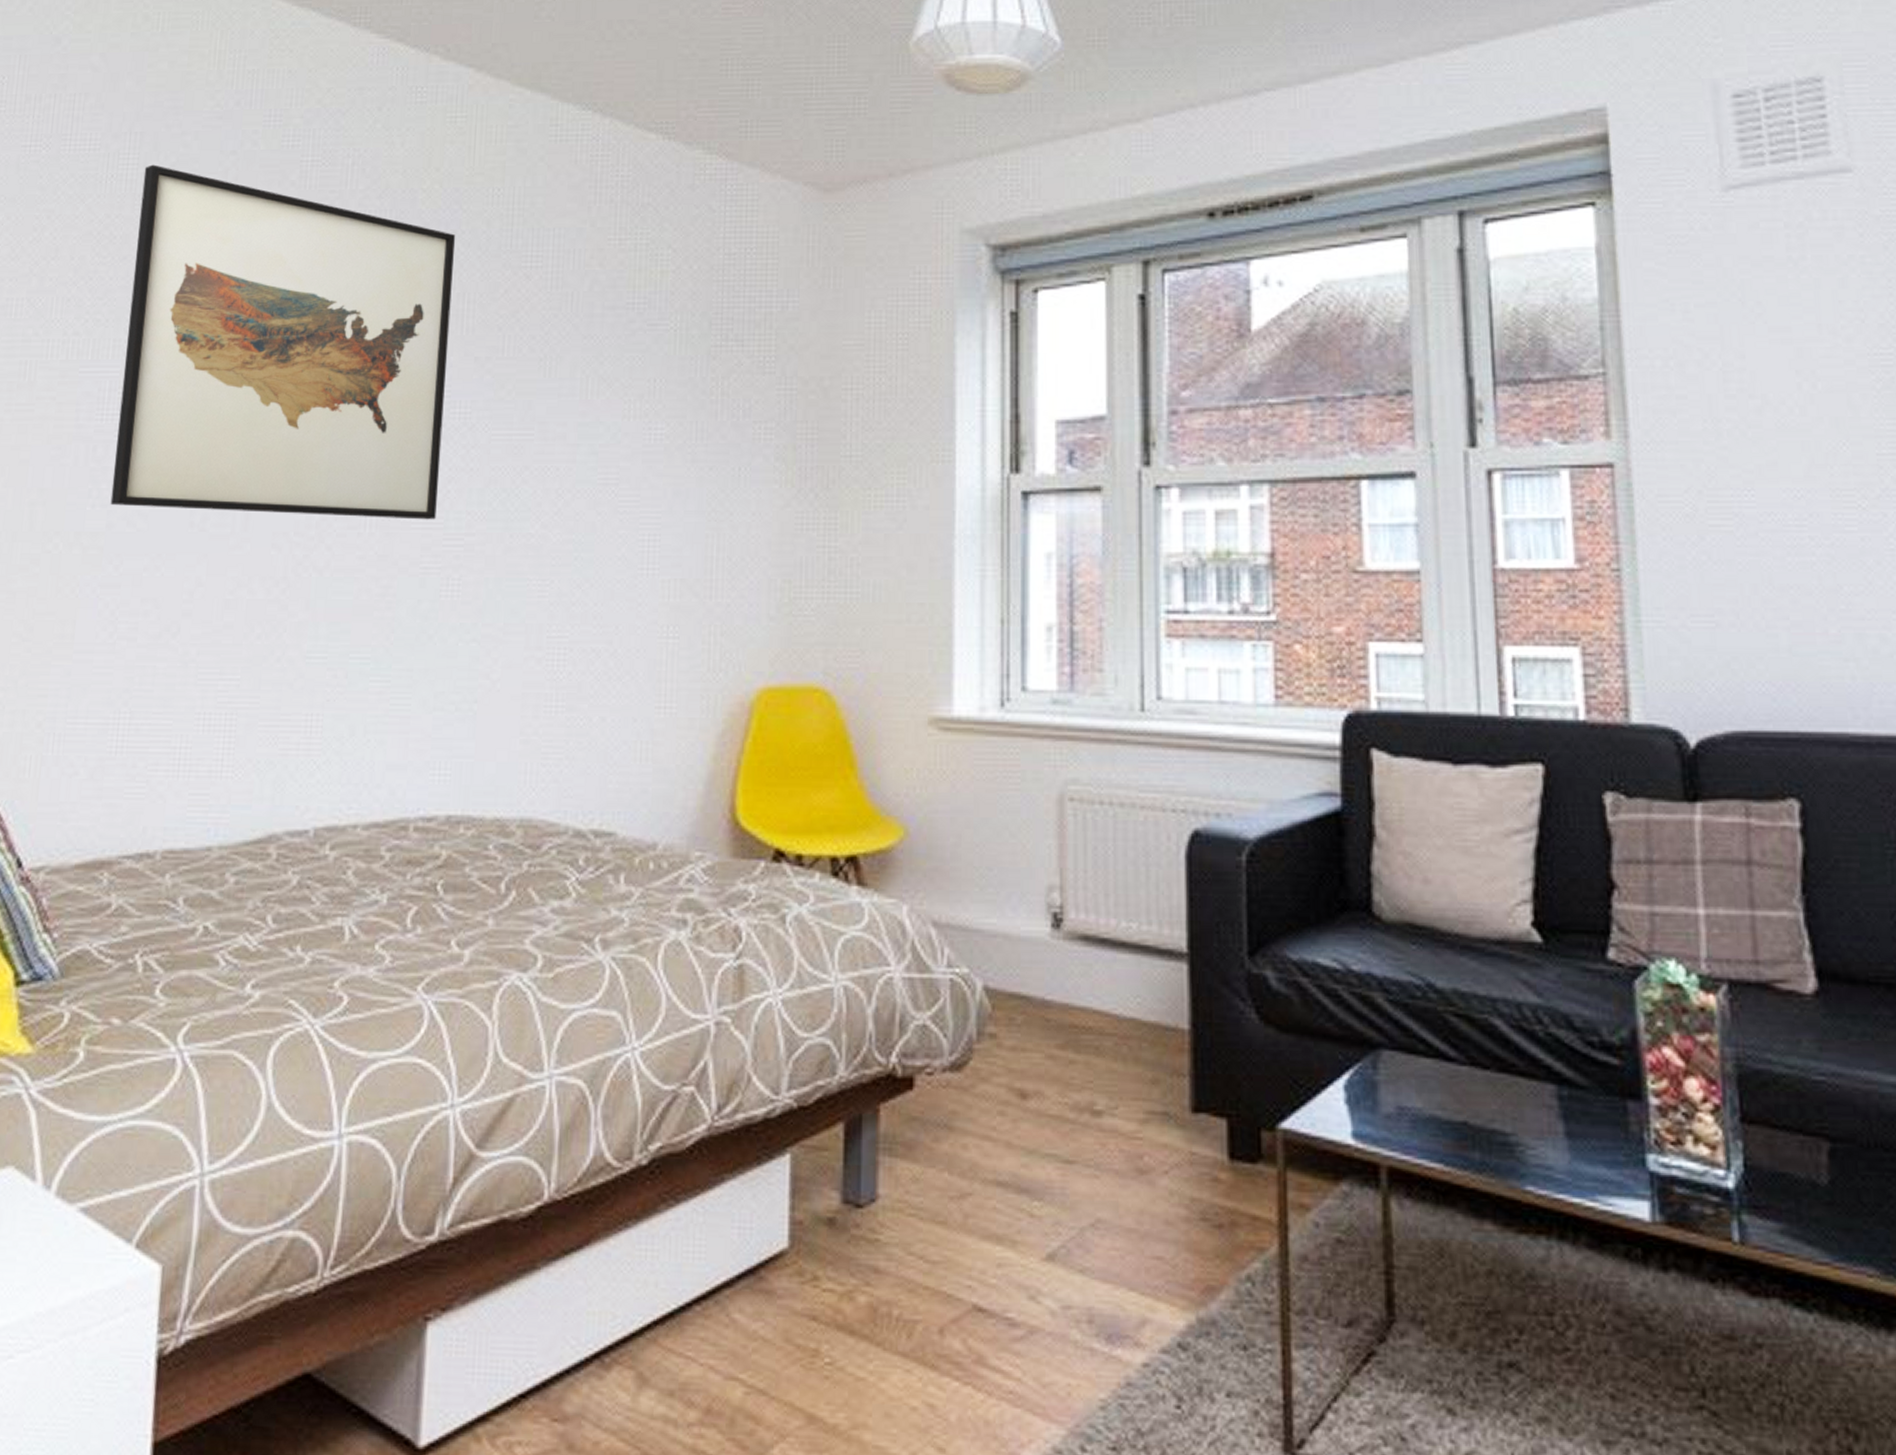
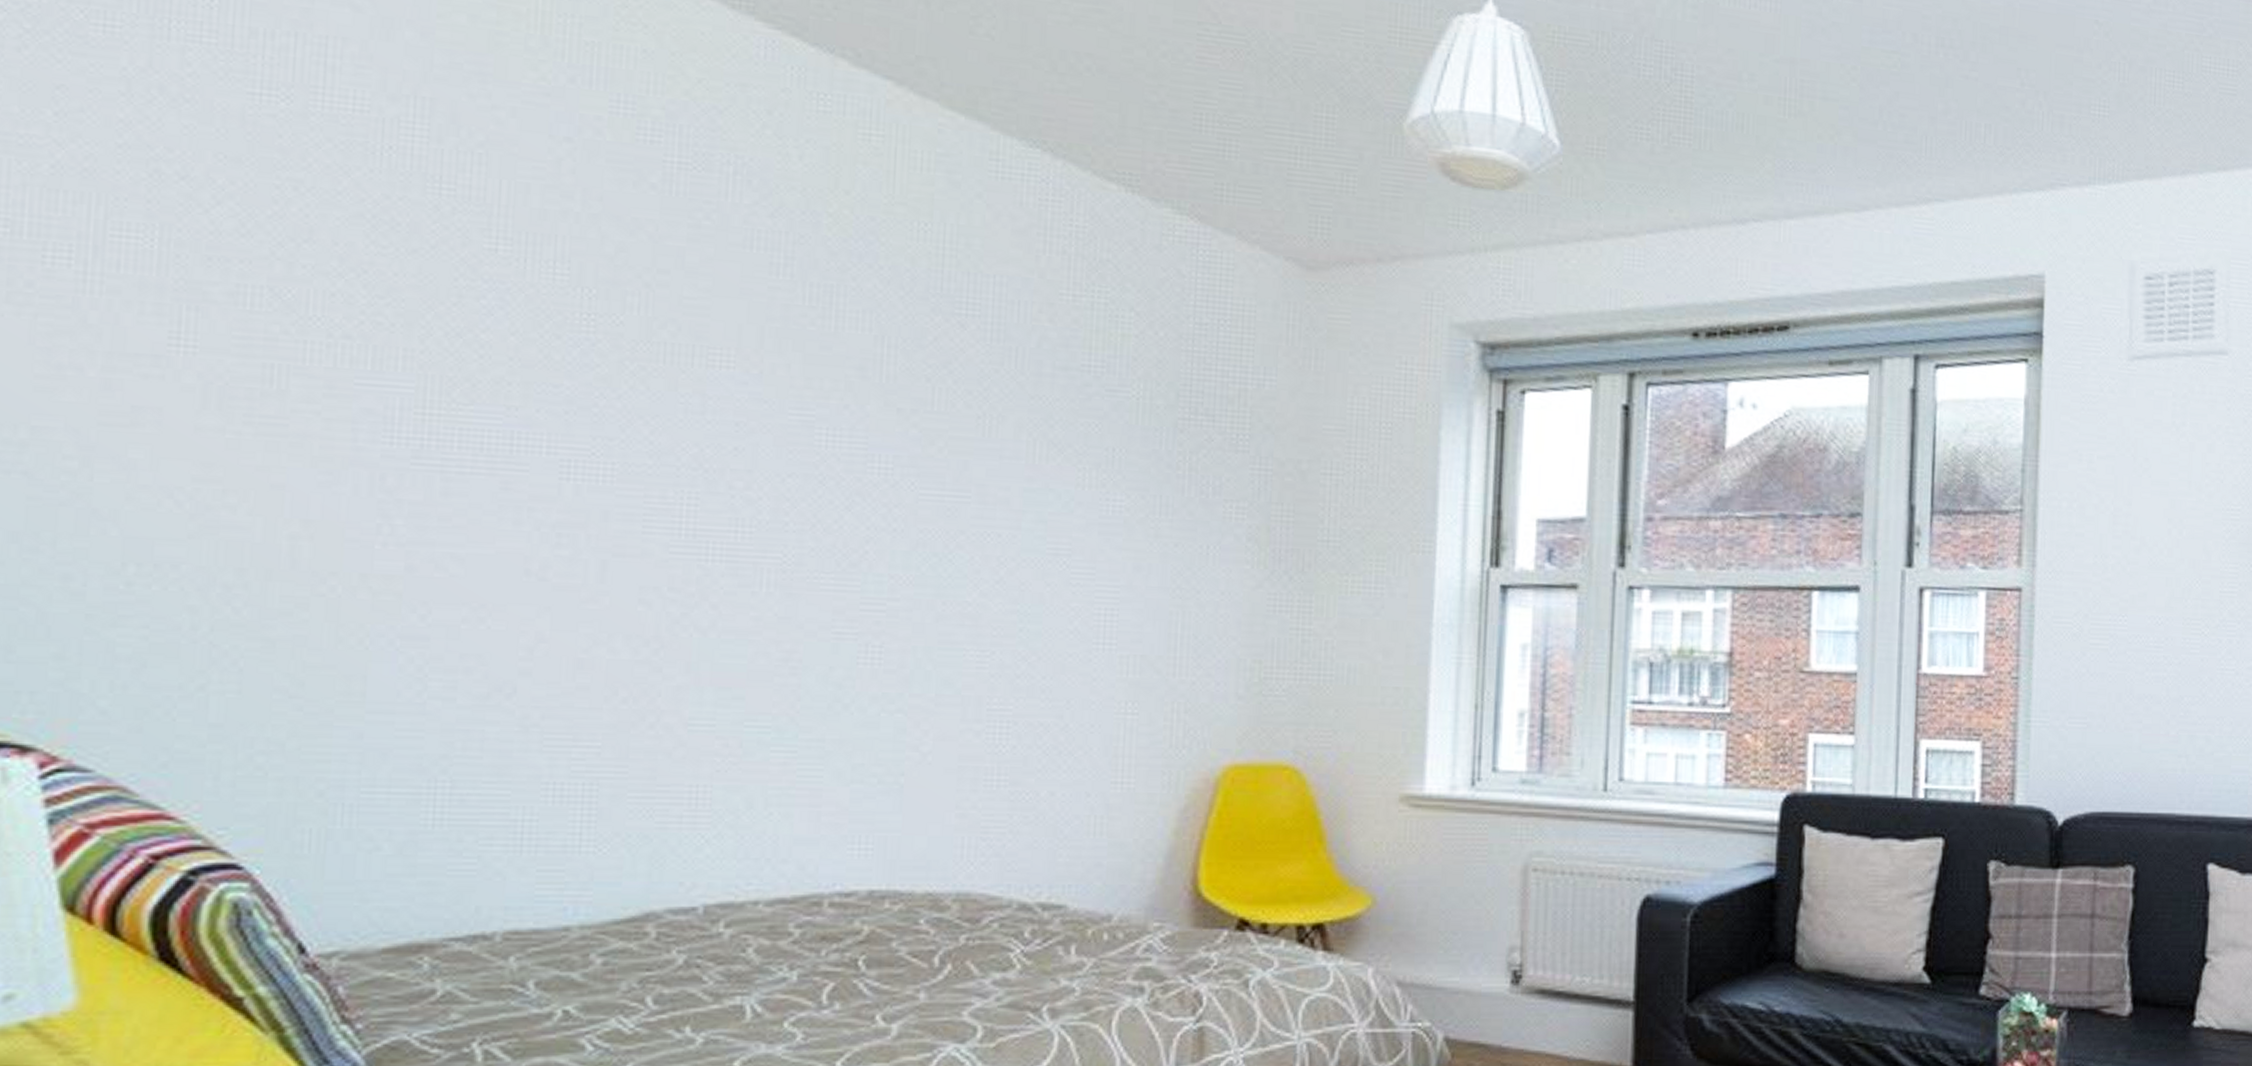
wall art: present [110,164,456,520] -> none [409,140,872,582]

